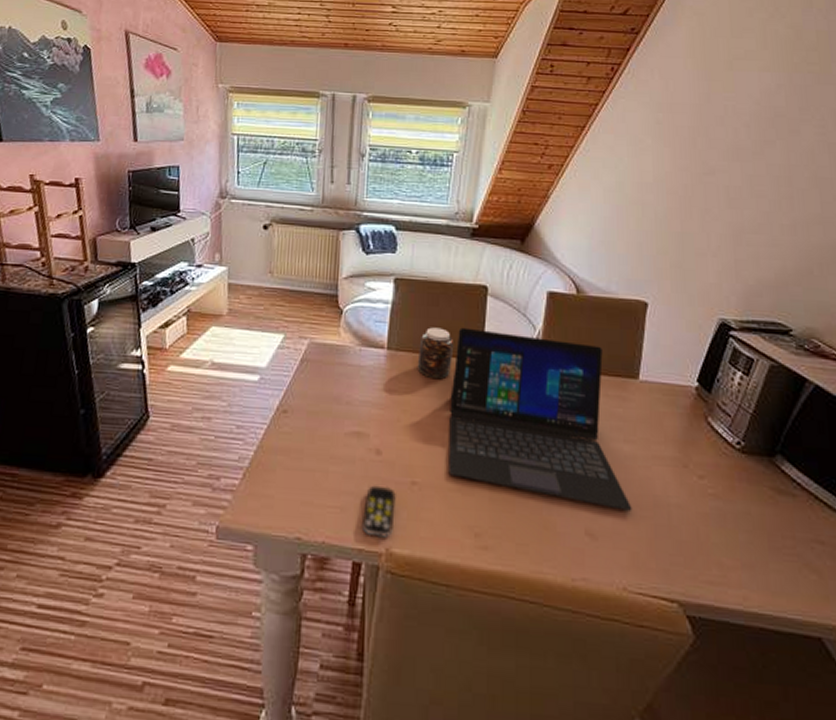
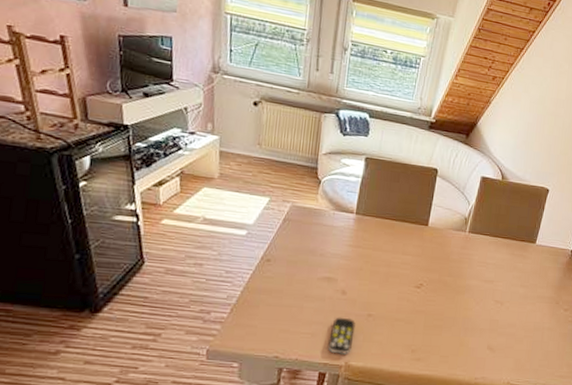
jar: present [417,327,454,380] -> none [378,198,409,239]
laptop: present [448,327,632,511] -> none [396,200,520,333]

